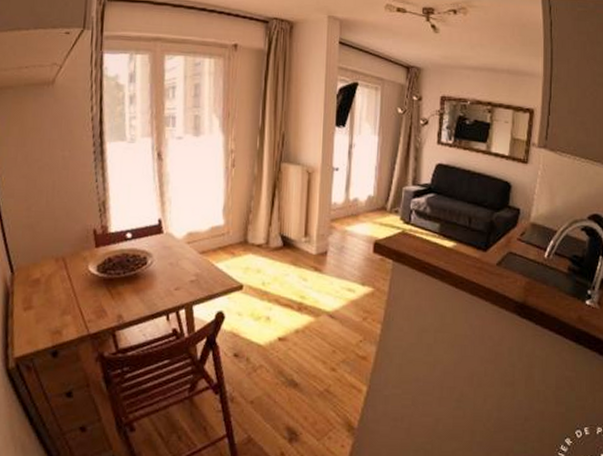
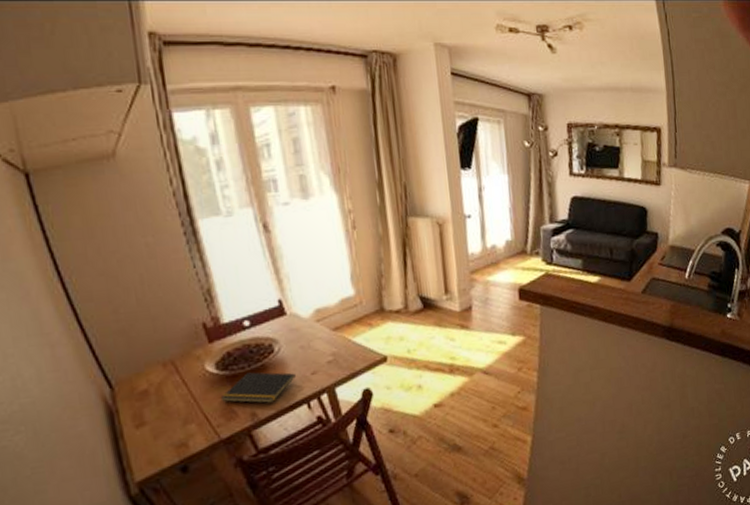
notepad: none [95,279,161,309] -> present [220,372,296,404]

